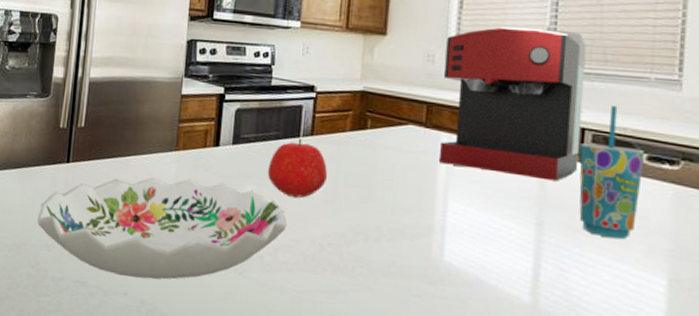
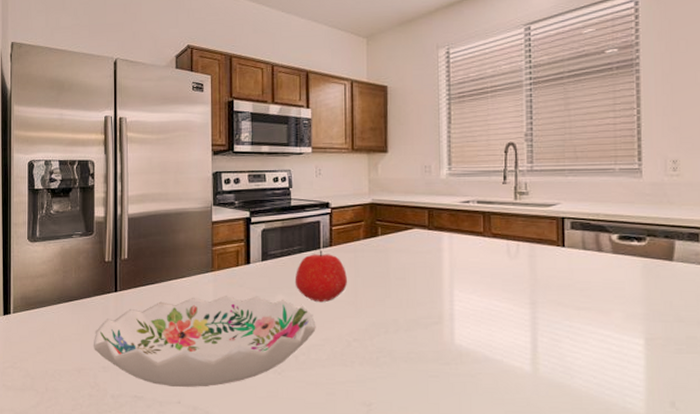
coffee maker: present [438,27,587,181] -> none [440,135,562,265]
cup: present [579,106,646,240] -> none [561,196,617,310]

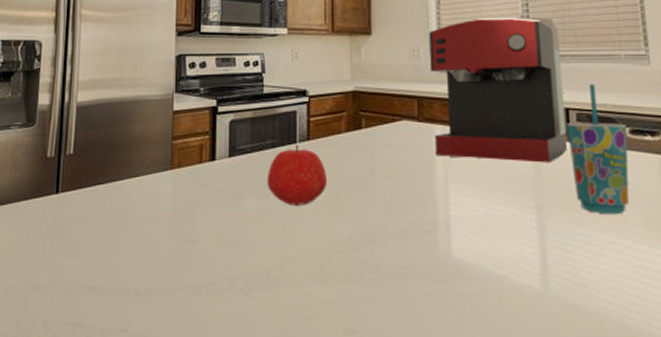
decorative bowl: present [93,296,316,388] -> none [25,198,291,312]
coffee maker: none [440,135,562,265] -> present [429,17,568,163]
cup: none [561,196,617,310] -> present [566,84,630,215]

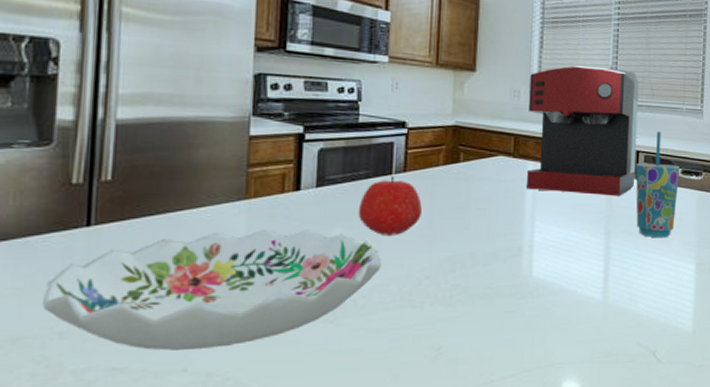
decorative bowl: none [25,198,291,312] -> present [41,230,382,351]

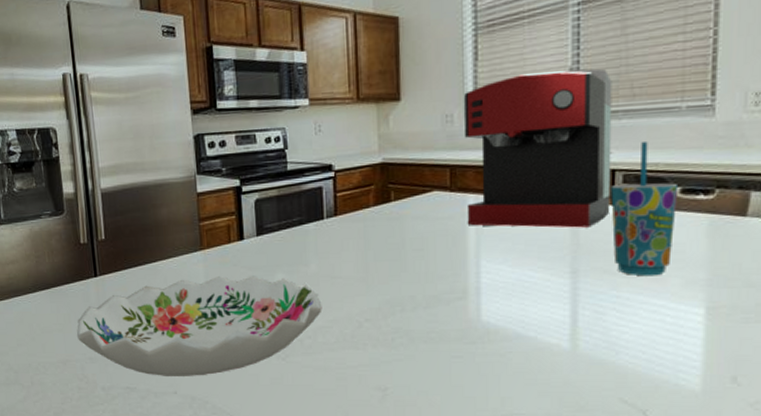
apple: present [358,176,422,237] -> none [295,221,356,280]

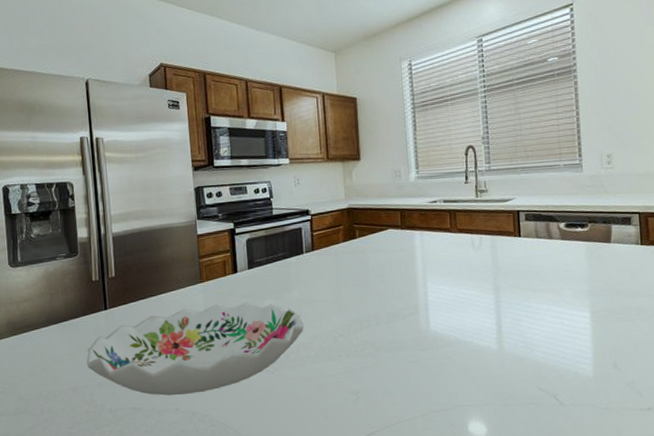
coffee maker: present [464,68,612,228] -> none [408,137,519,256]
cup: present [611,142,679,277] -> none [517,190,564,290]

